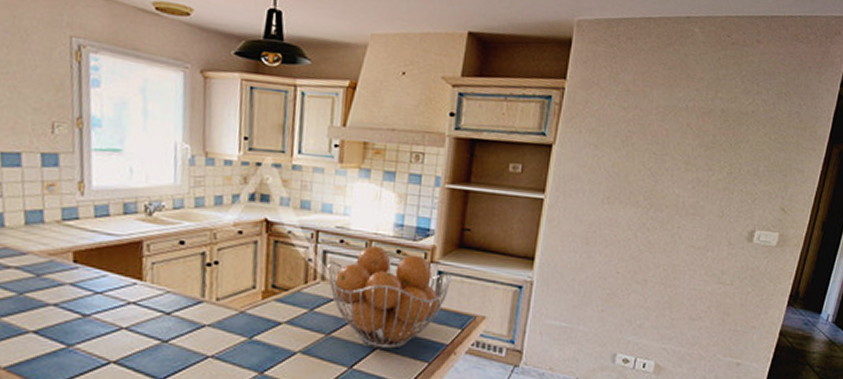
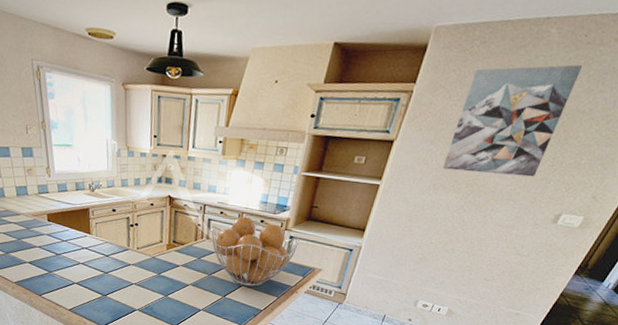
wall art: none [613,64,734,187] -> present [442,64,583,177]

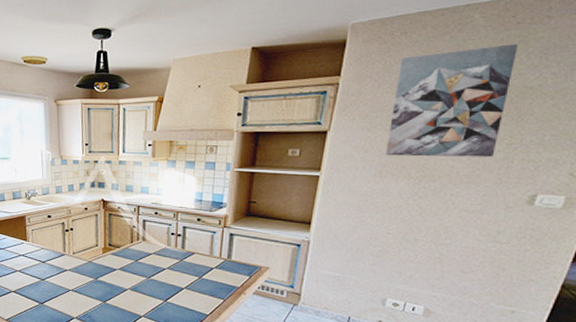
fruit basket: present [211,216,300,287] -> none [147,215,240,289]

